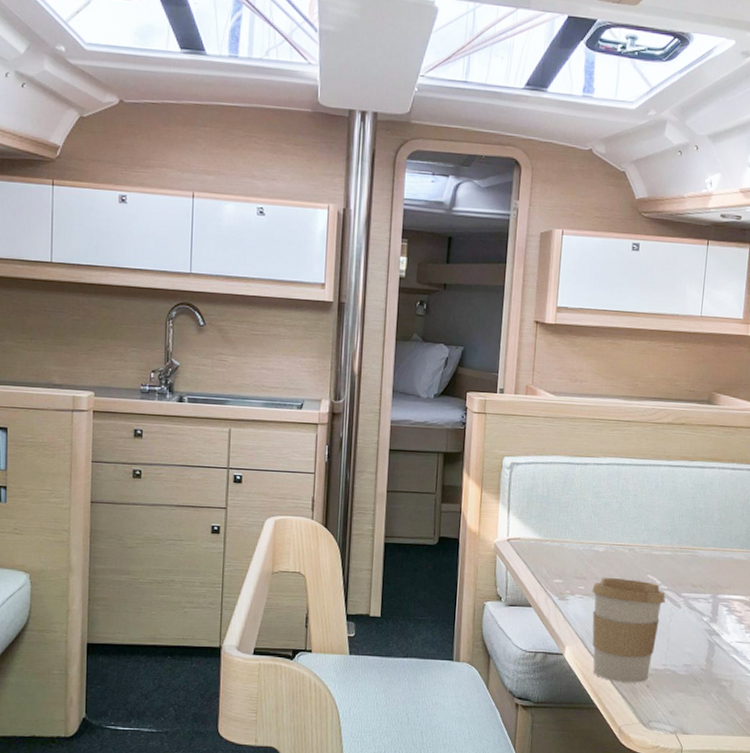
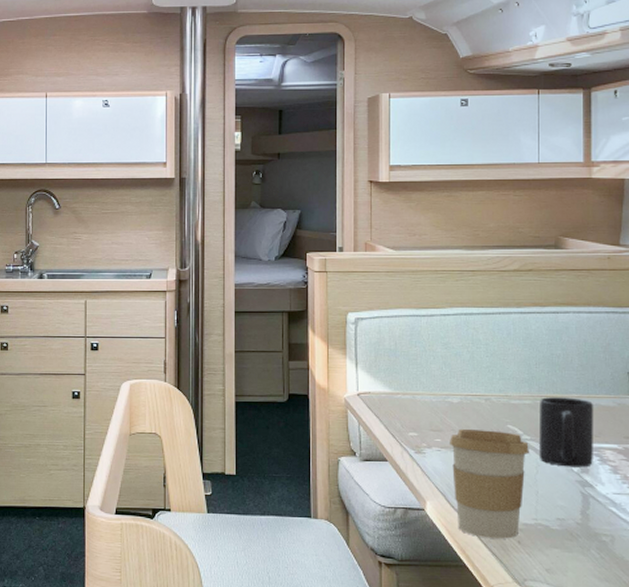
mug: none [673,549,728,617] -> present [538,397,594,467]

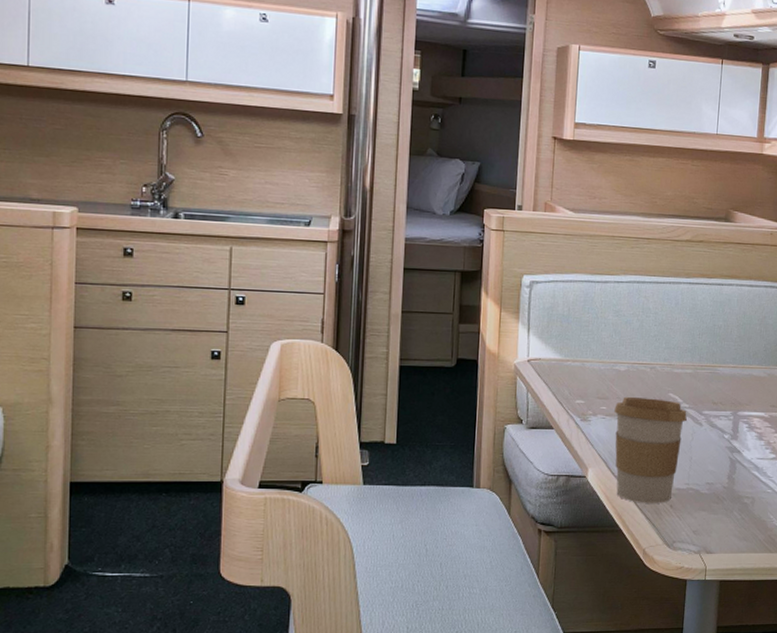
mug: present [538,397,594,467] -> none [695,367,747,434]

